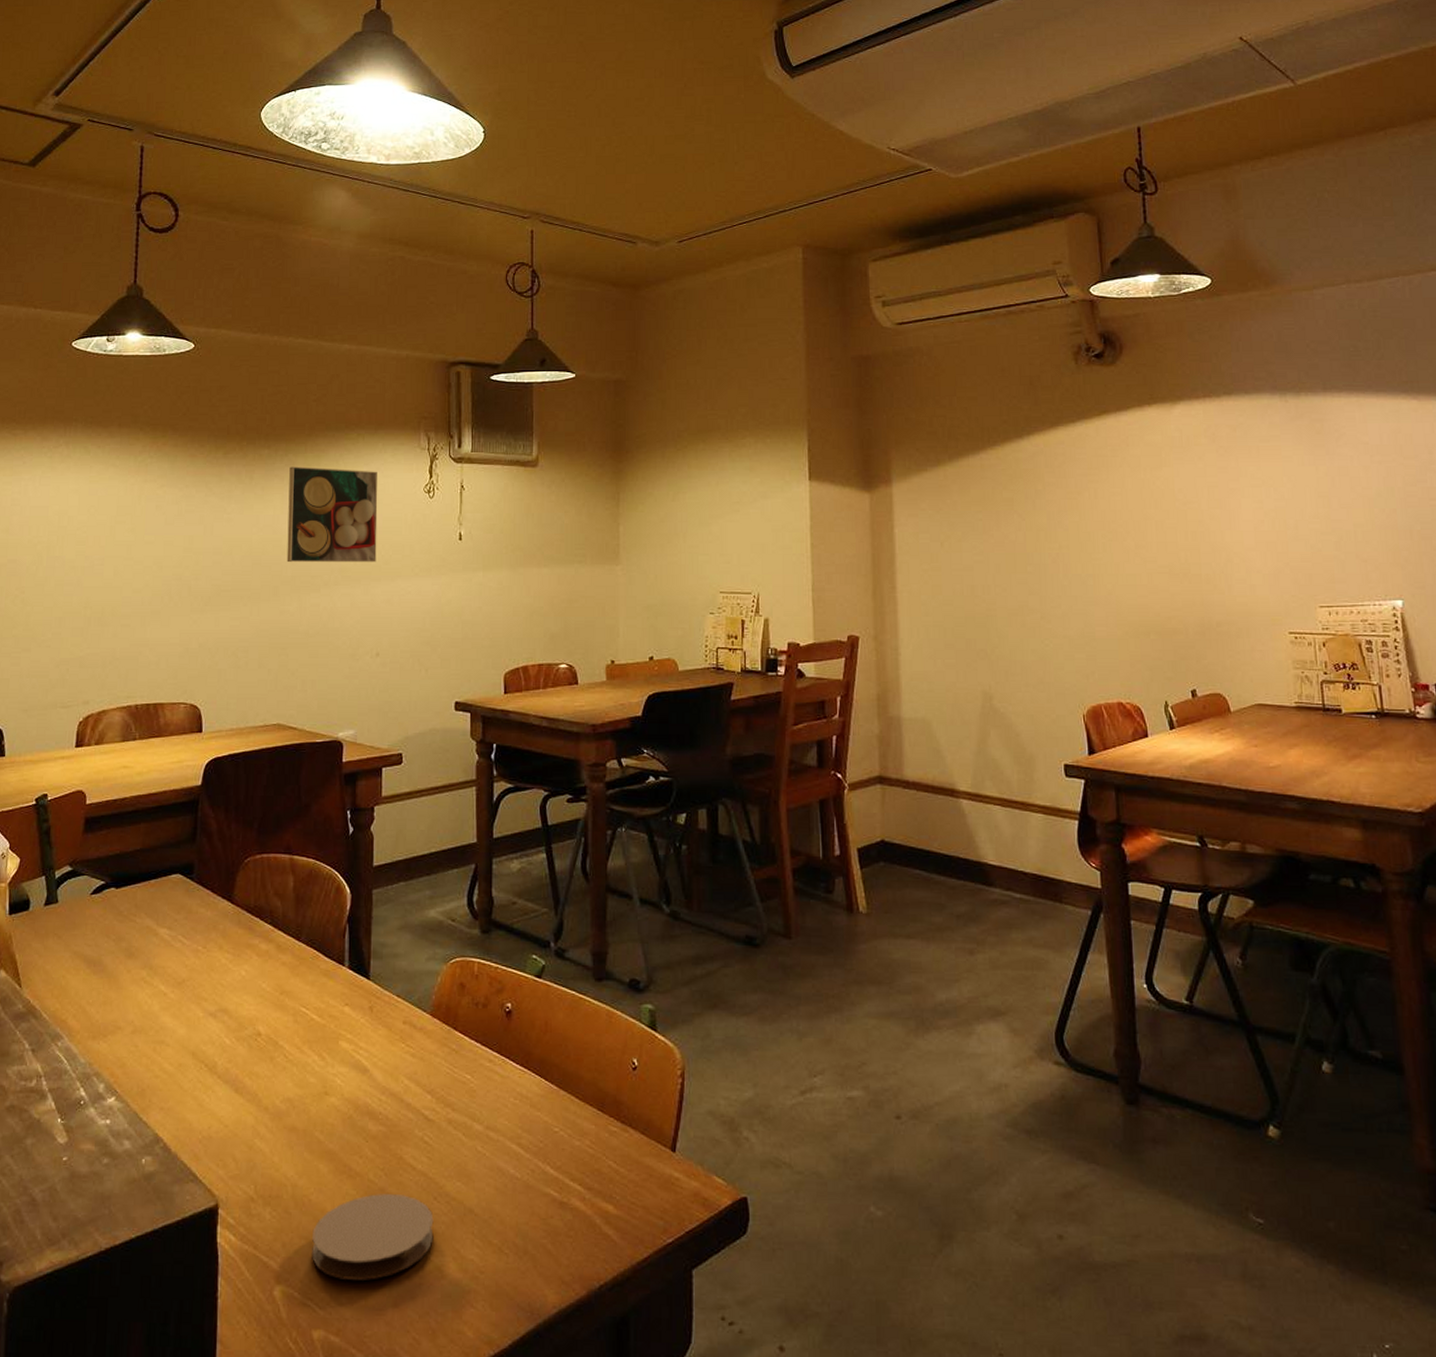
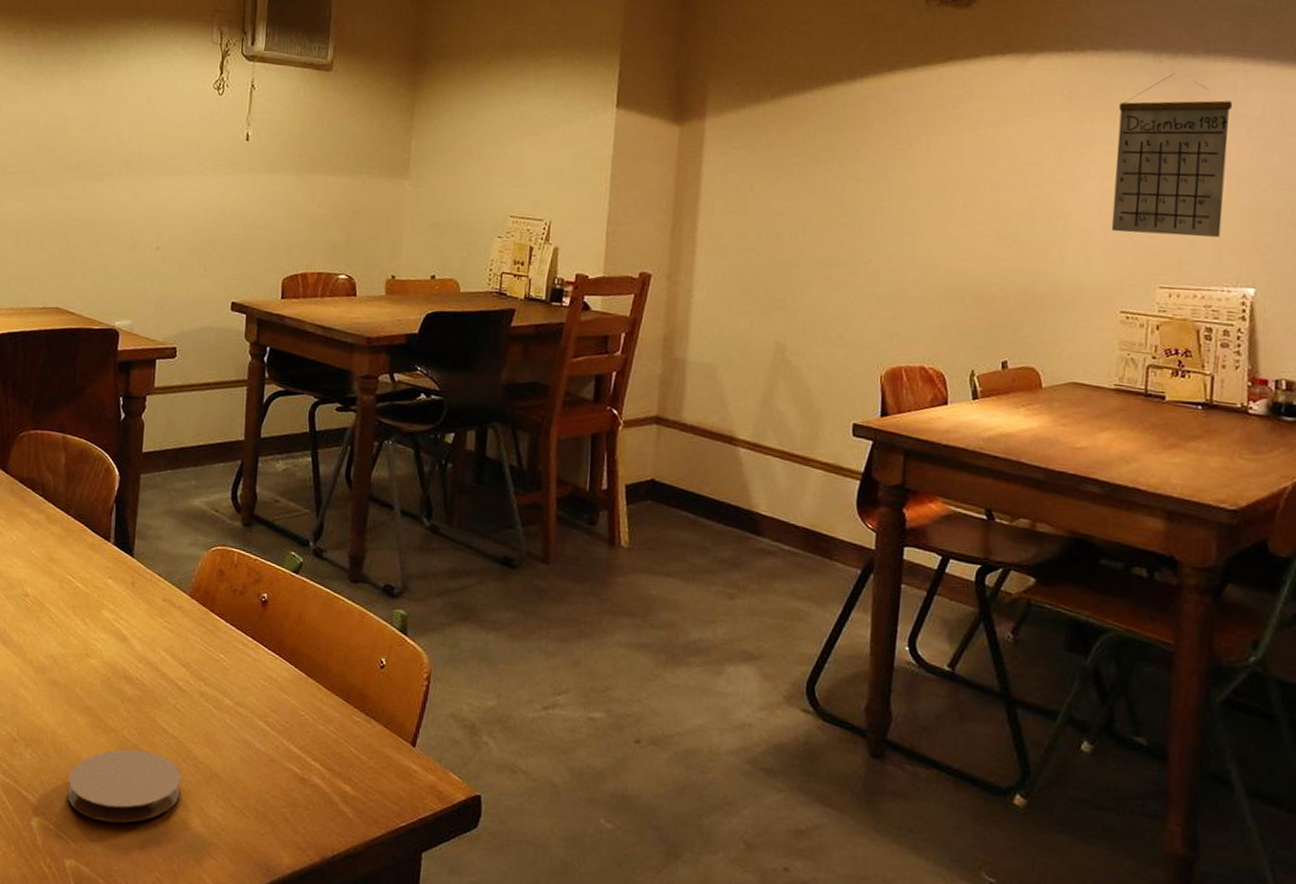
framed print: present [286,466,378,563] -> none [72,52,167,156]
calendar: none [1257,410,1364,559] -> present [1111,72,1233,237]

